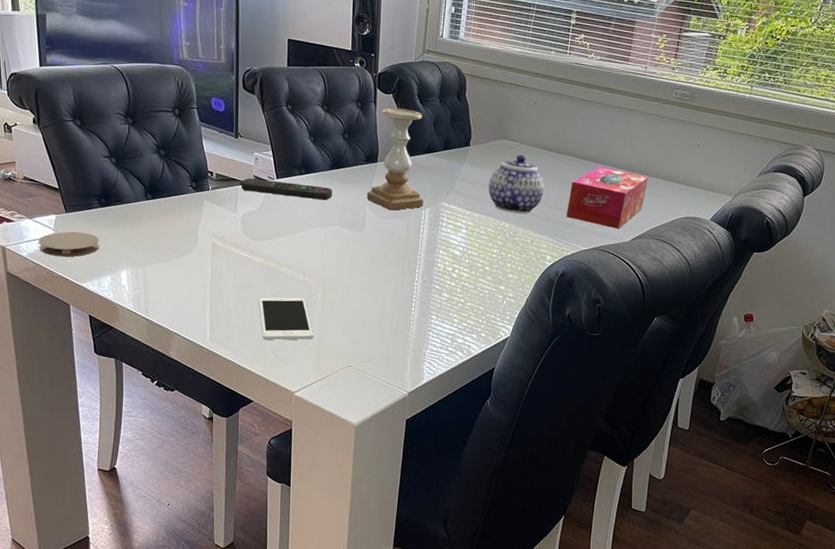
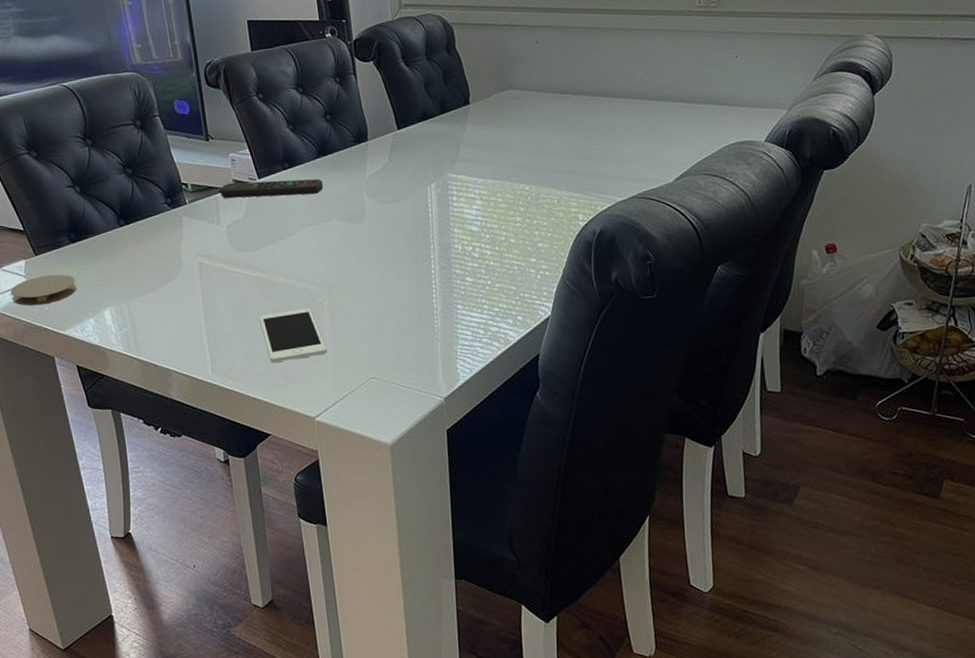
candle holder: present [366,107,424,210] -> none [361,74,428,193]
teapot: present [489,155,545,214] -> none [498,104,564,173]
tissue box: present [566,167,649,229] -> none [593,101,684,171]

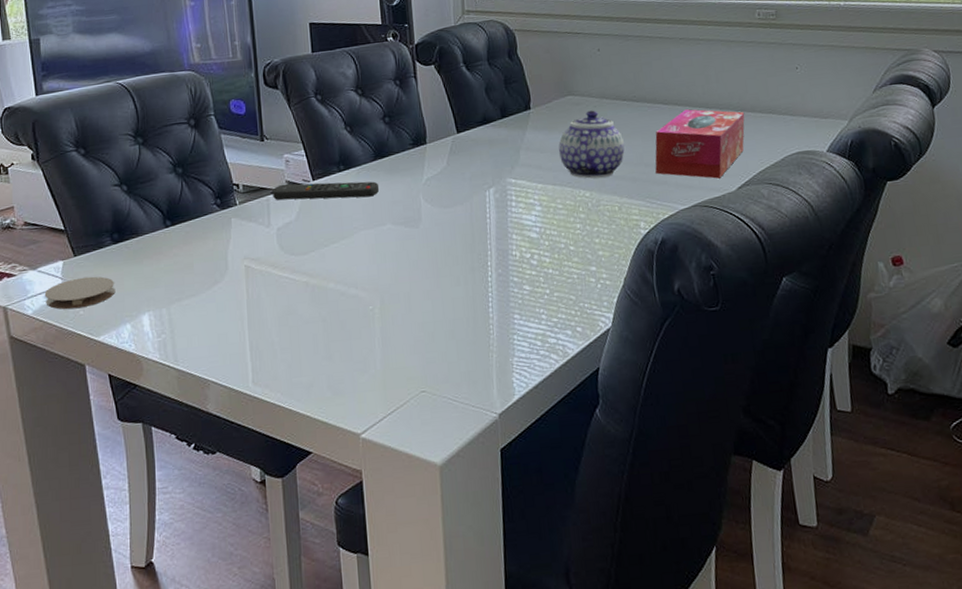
cell phone: present [259,308,327,362] -> none [305,316,377,373]
teapot: none [498,104,564,173] -> present [558,110,625,179]
tissue box: none [593,101,684,171] -> present [655,109,745,179]

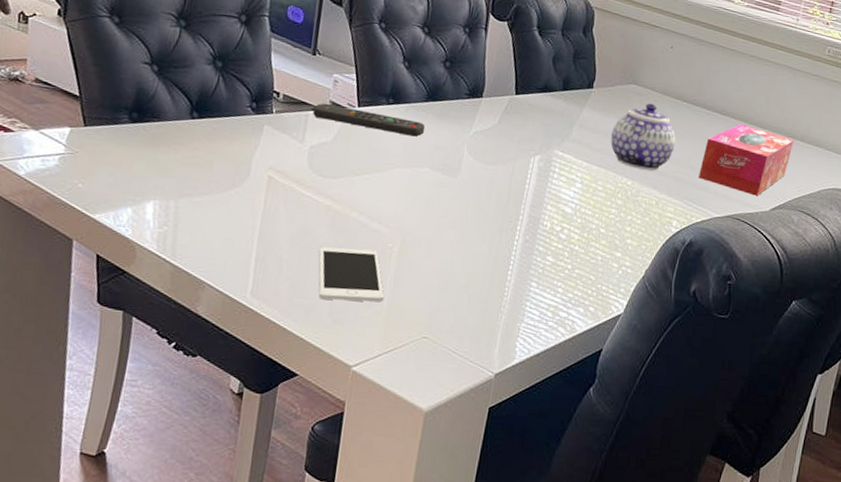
coaster: present [44,276,116,309] -> none [42,149,123,181]
cell phone: none [305,316,377,373] -> present [318,246,384,302]

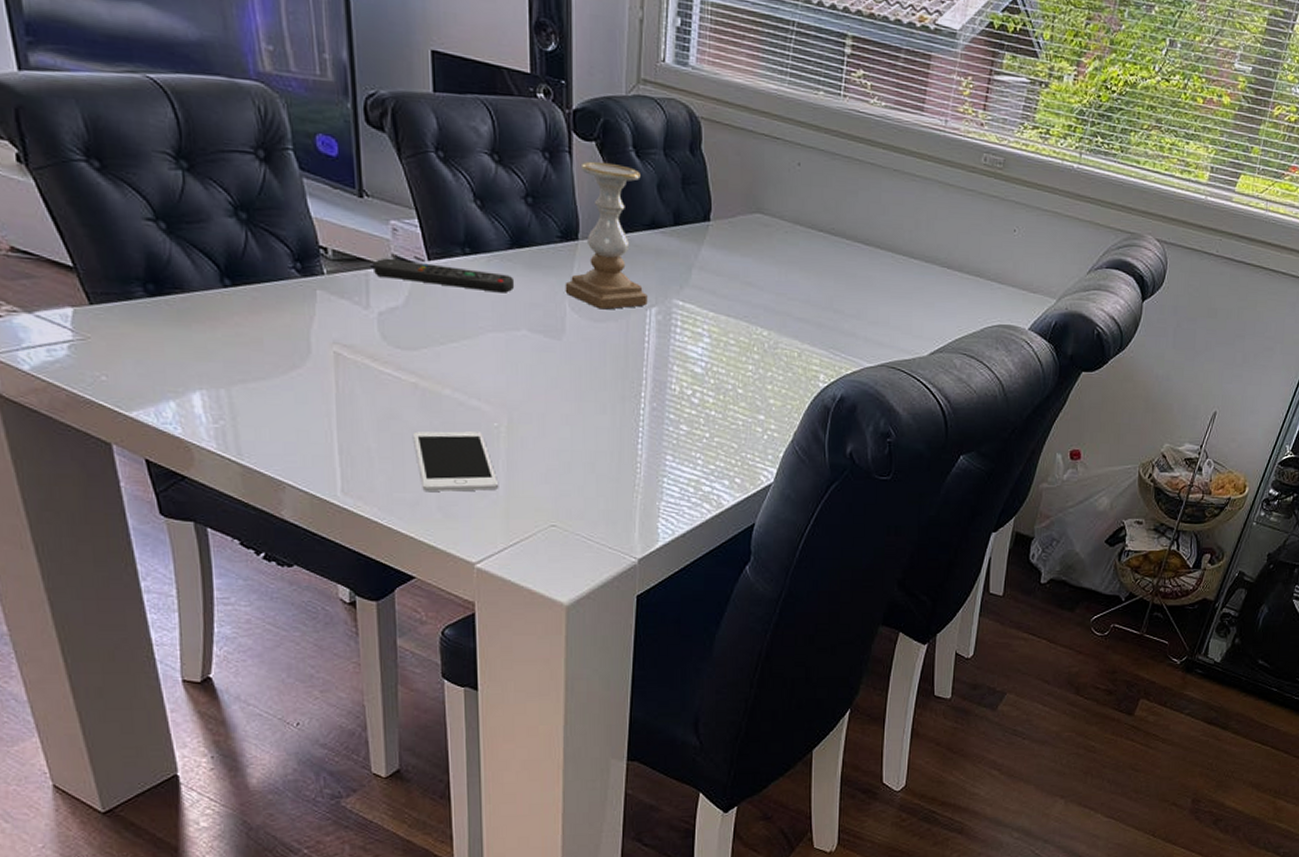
candle holder: none [465,36,541,155] -> present [565,161,648,310]
teapot: present [611,103,676,171] -> none [738,235,815,317]
tissue box: present [699,124,794,196] -> none [845,255,951,340]

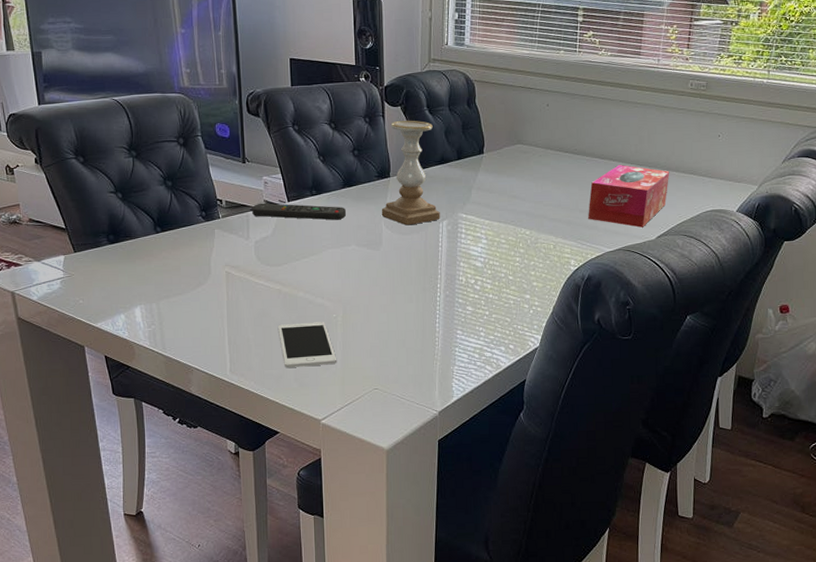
tissue box: none [845,255,951,340] -> present [588,165,670,228]

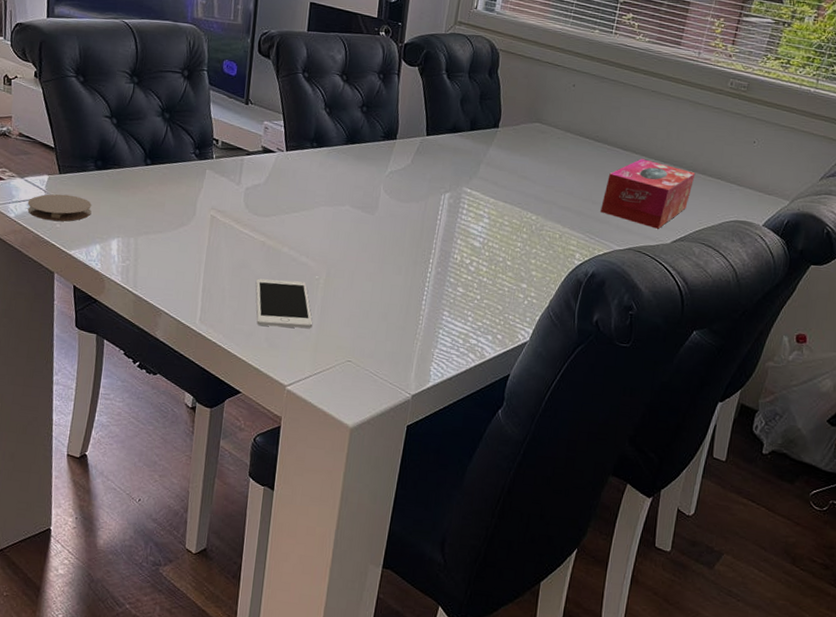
coaster: none [48,271,111,298] -> present [27,194,92,222]
remote control: present [252,203,347,220] -> none [247,148,346,178]
candle holder: present [381,120,440,226] -> none [381,81,449,193]

